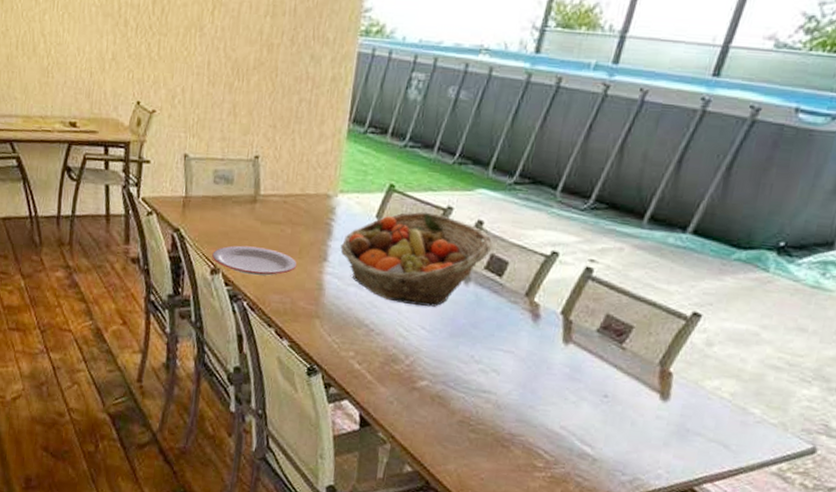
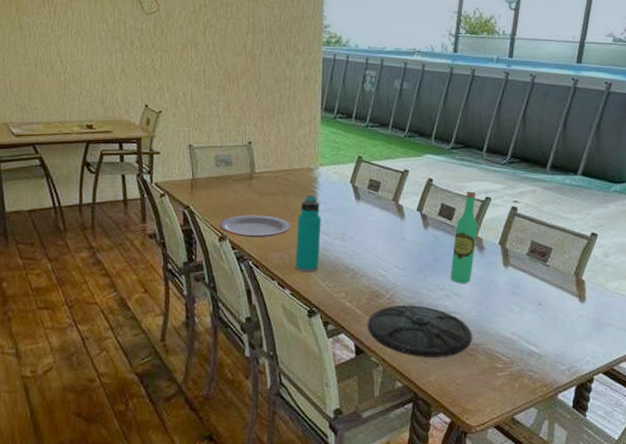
water bottle: none [297,228,335,324] -> present [295,195,321,273]
fruit basket: present [340,211,493,307] -> none [325,175,442,250]
plate: none [377,374,509,445] -> present [367,305,473,358]
wine bottle: none [489,240,539,359] -> present [450,190,478,283]

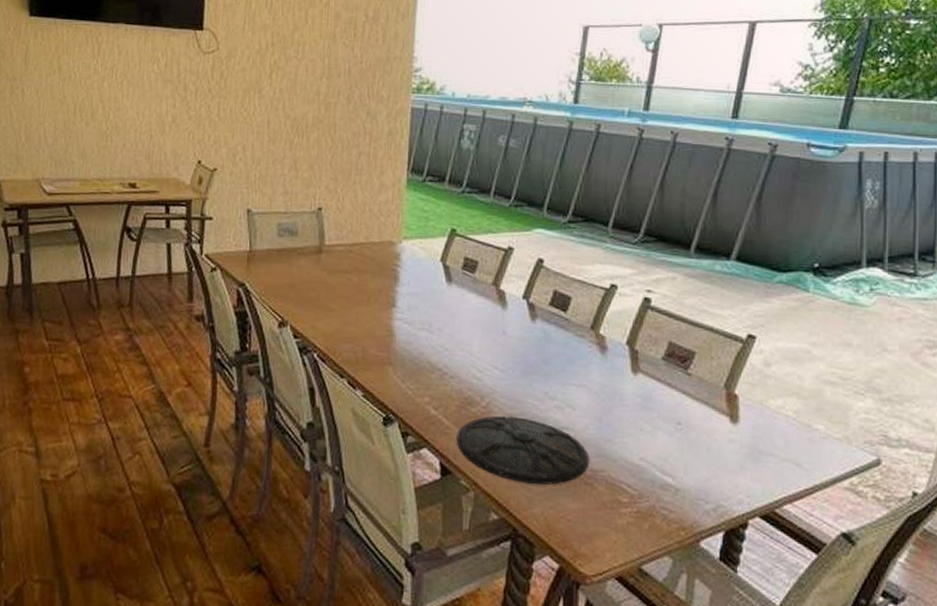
plate: present [219,215,291,239] -> none [279,296,366,326]
water bottle: present [295,195,321,273] -> none [370,274,403,371]
wine bottle: present [450,190,478,283] -> none [562,274,600,392]

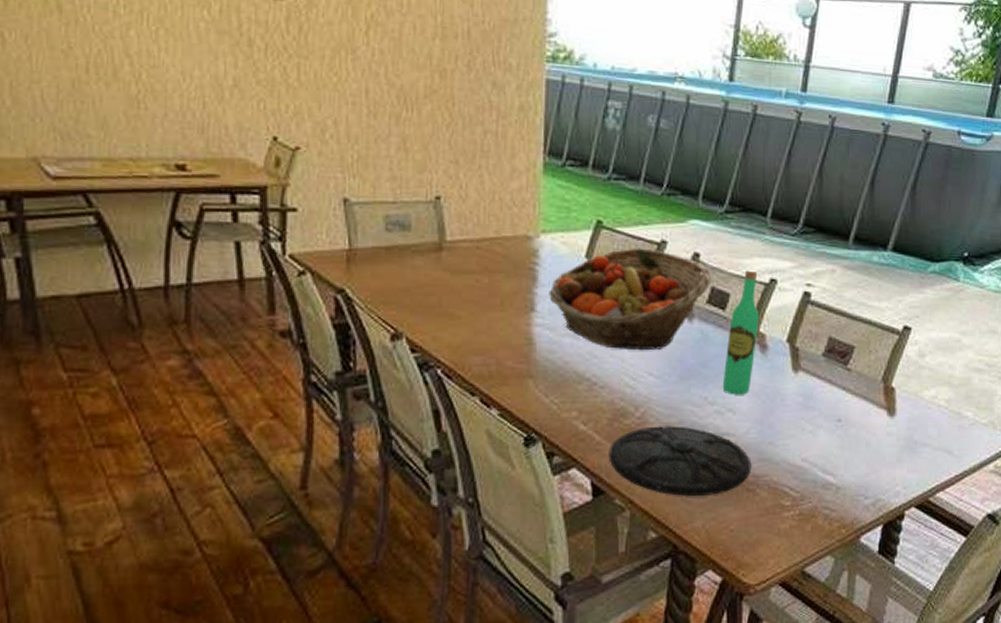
fruit basket: none [408,253,555,346] -> present [549,248,712,351]
wine bottle: none [562,274,600,392] -> present [722,269,760,395]

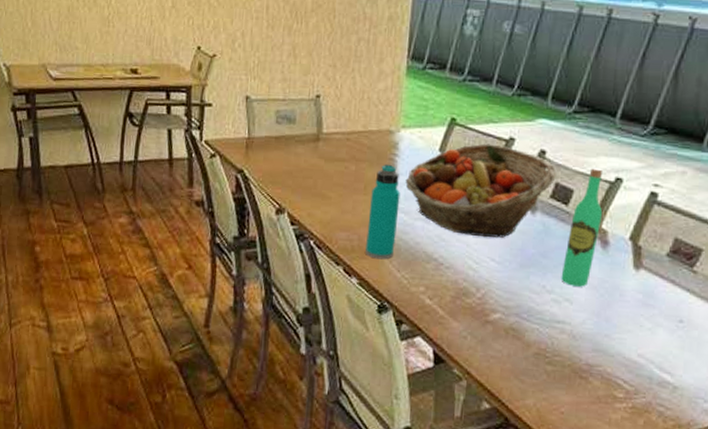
water bottle: none [506,274,544,385] -> present [365,163,400,260]
plate: present [609,426,752,497] -> none [450,307,586,377]

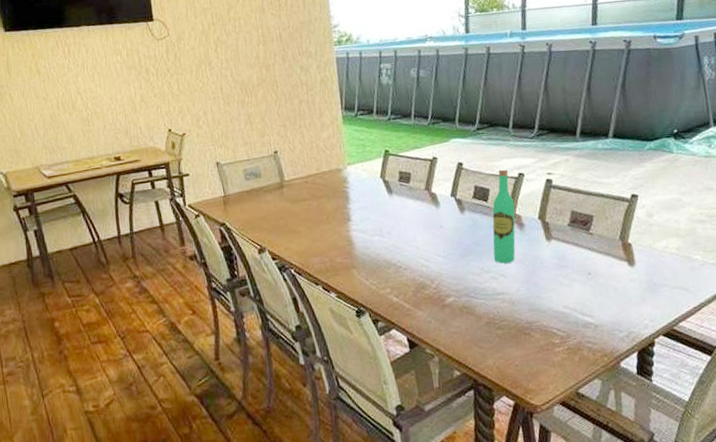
water bottle: present [365,163,400,260] -> none [333,195,361,274]
fruit basket: present [405,143,557,238] -> none [358,165,474,241]

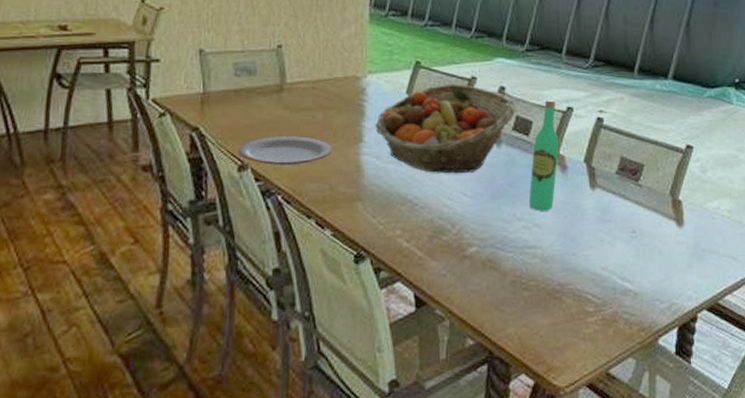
plate: none [256,222,328,247] -> present [238,136,333,167]
fruit basket: none [358,165,474,241] -> present [375,84,516,174]

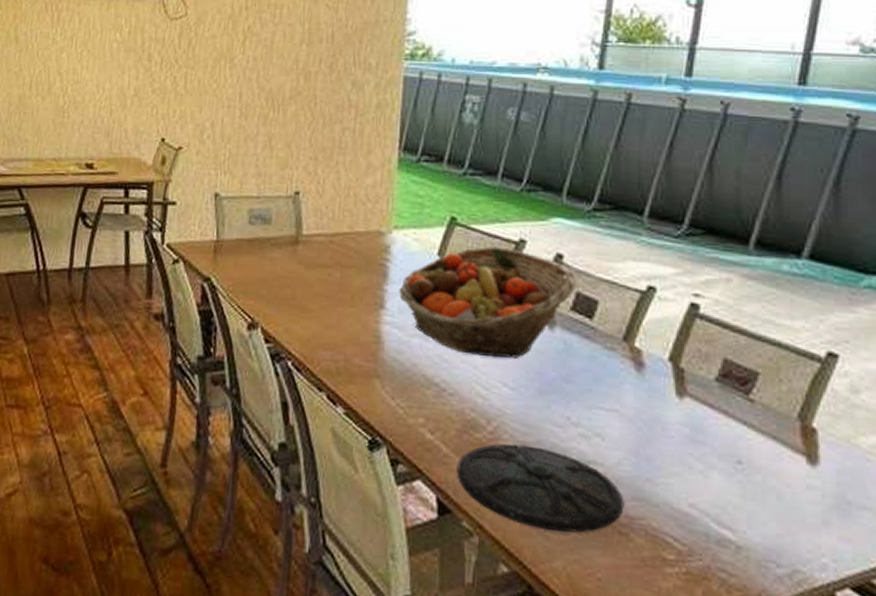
plate: present [238,136,333,167] -> none [249,294,350,330]
plate: none [429,240,557,306] -> present [456,443,624,533]
wine bottle: present [528,99,560,211] -> none [588,274,635,419]

